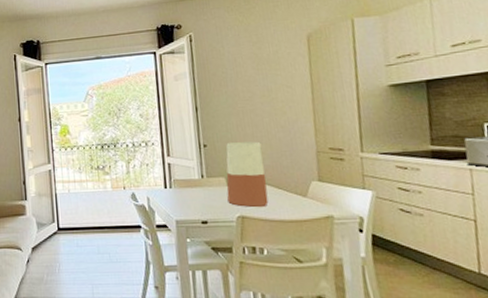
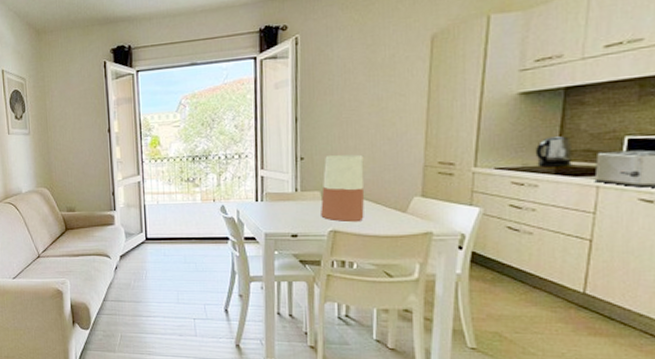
kettle: none [412,123,445,152] -> present [536,136,572,167]

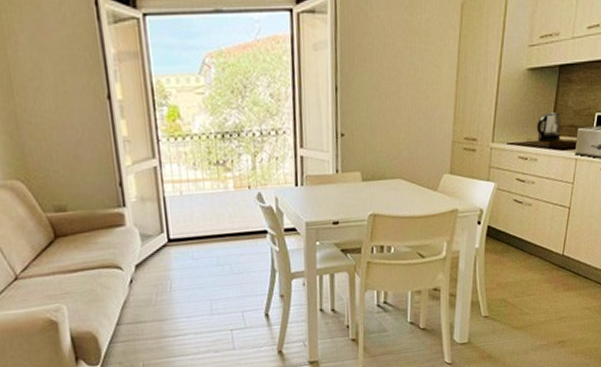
vase: present [321,154,365,223] -> none [361,130,402,204]

